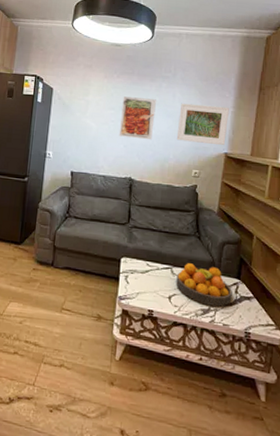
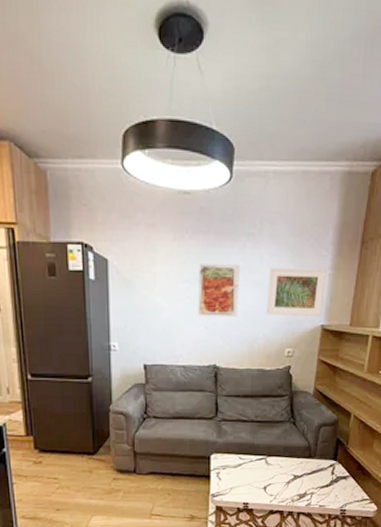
fruit bowl: present [176,263,232,307] -> none [271,451,329,490]

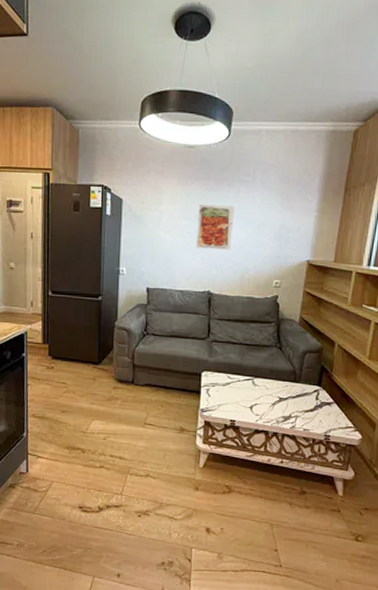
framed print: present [266,267,326,316] -> none [256,209,312,252]

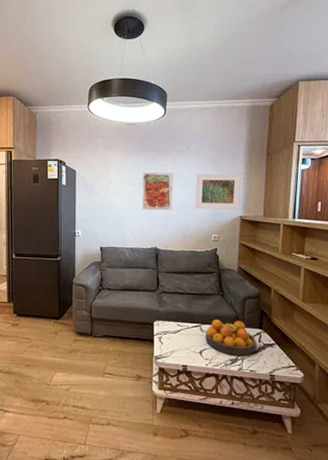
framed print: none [256,209,312,252] -> present [195,174,241,209]
fruit bowl: none [257,373,313,413] -> present [205,320,256,355]

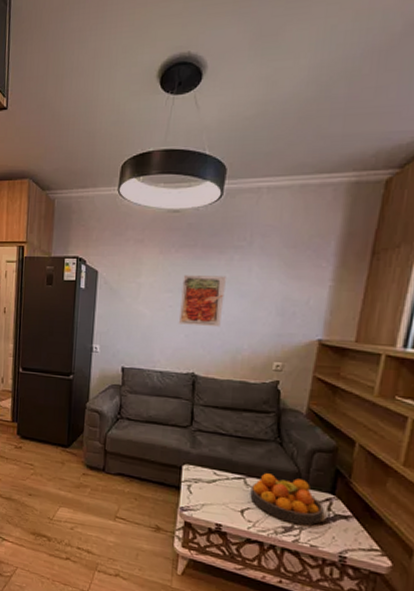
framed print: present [195,174,241,209] -> none [252,279,326,330]

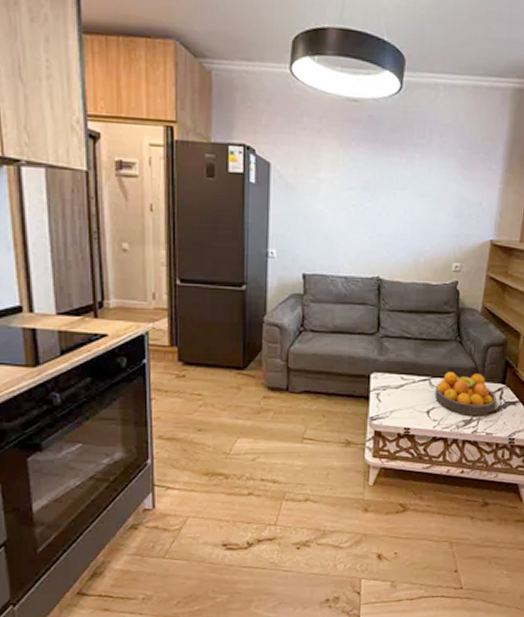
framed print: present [178,275,226,328] -> none [361,172,408,229]

